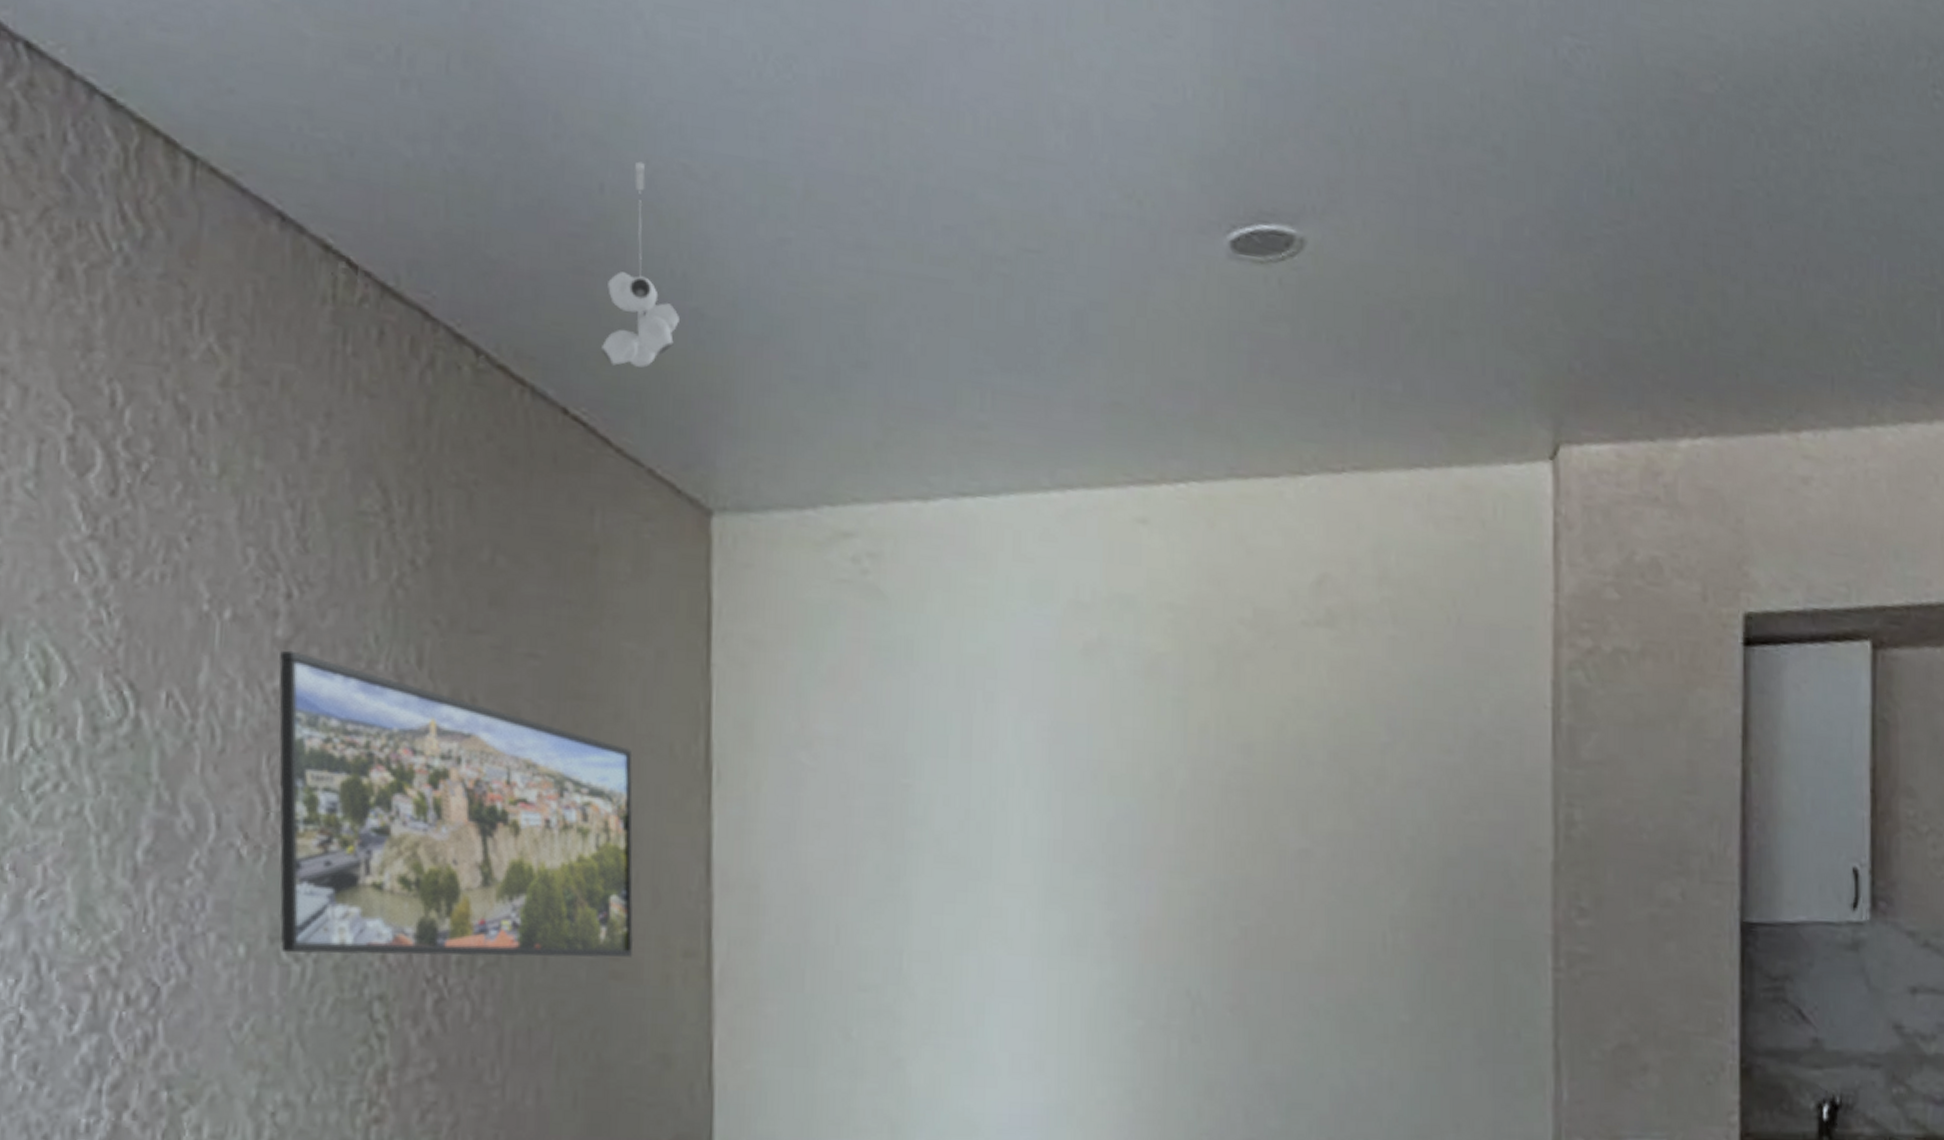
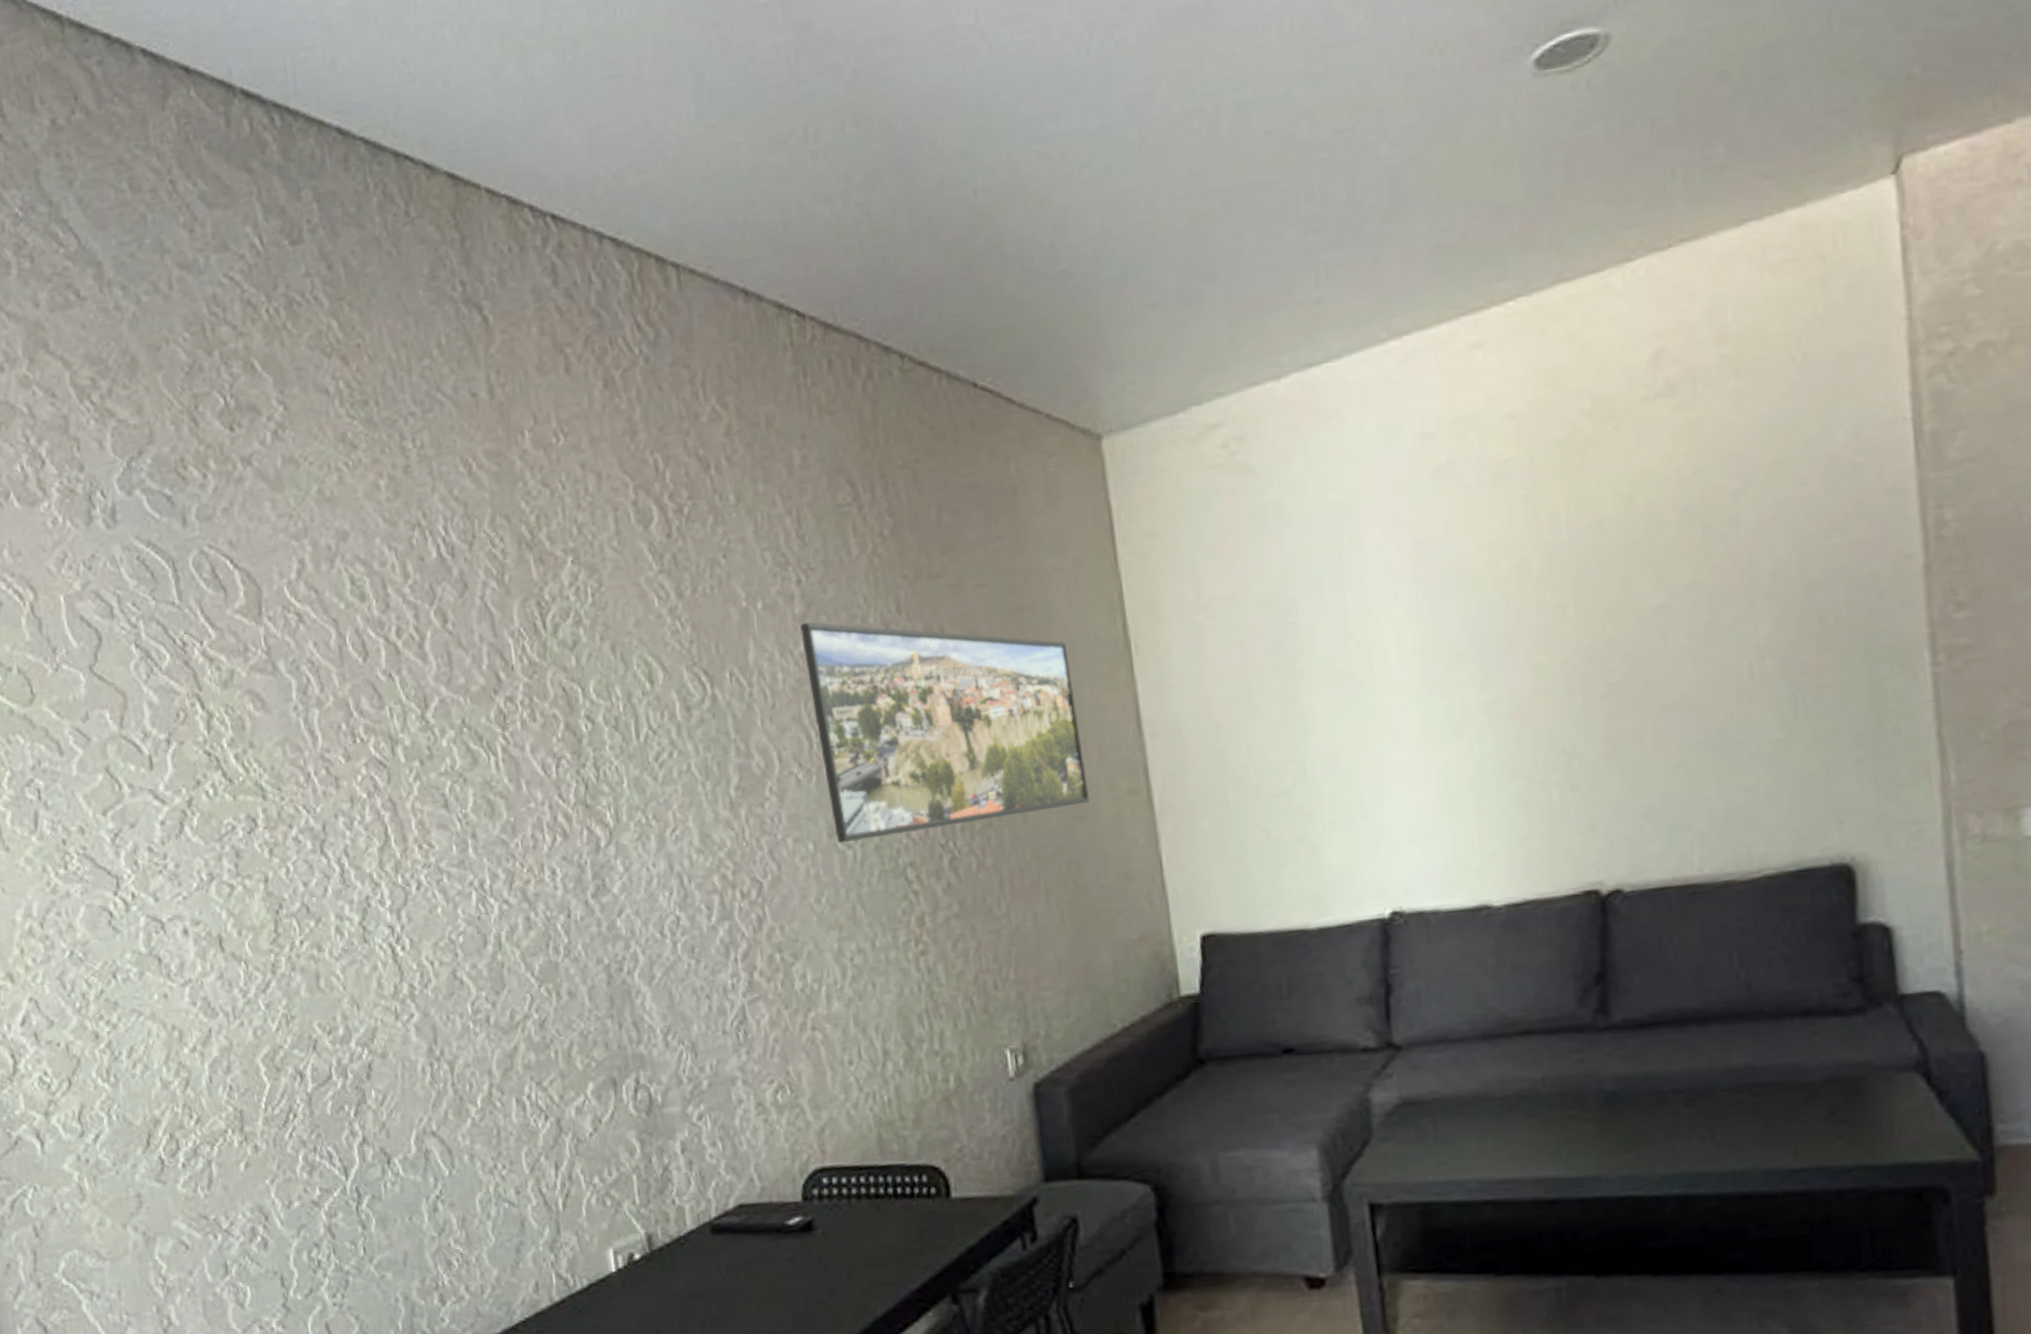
pendant light: present [601,161,679,368] -> none [992,159,1053,337]

